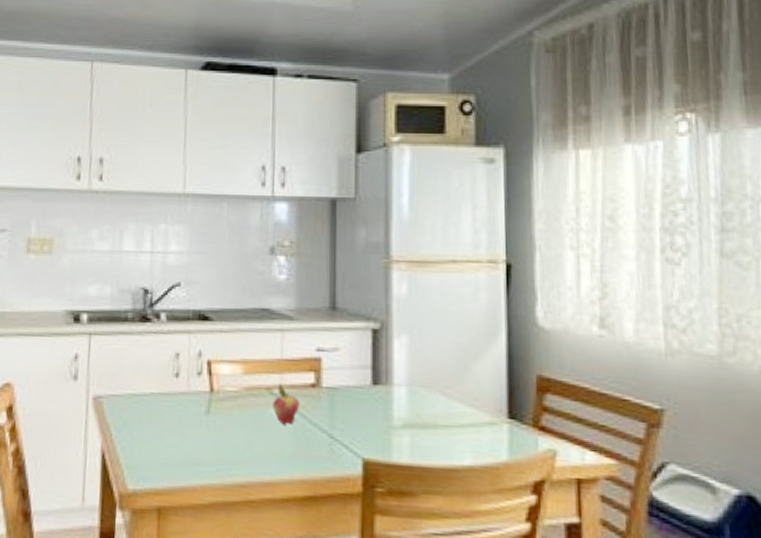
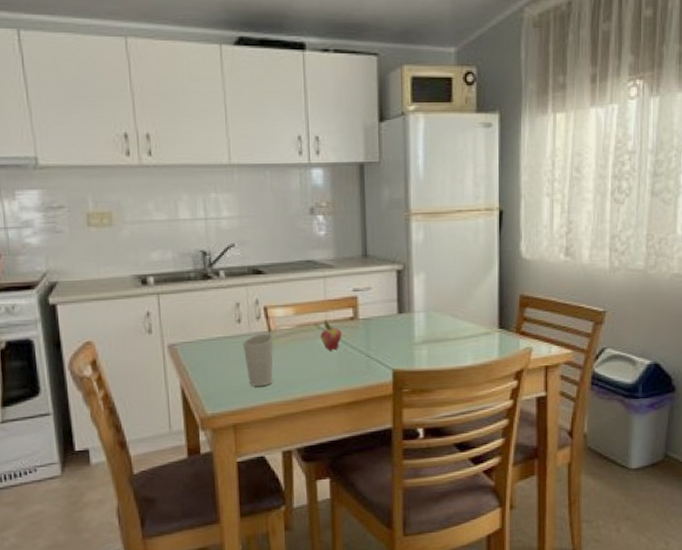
cup: none [178,393,216,462] -> present [242,333,274,387]

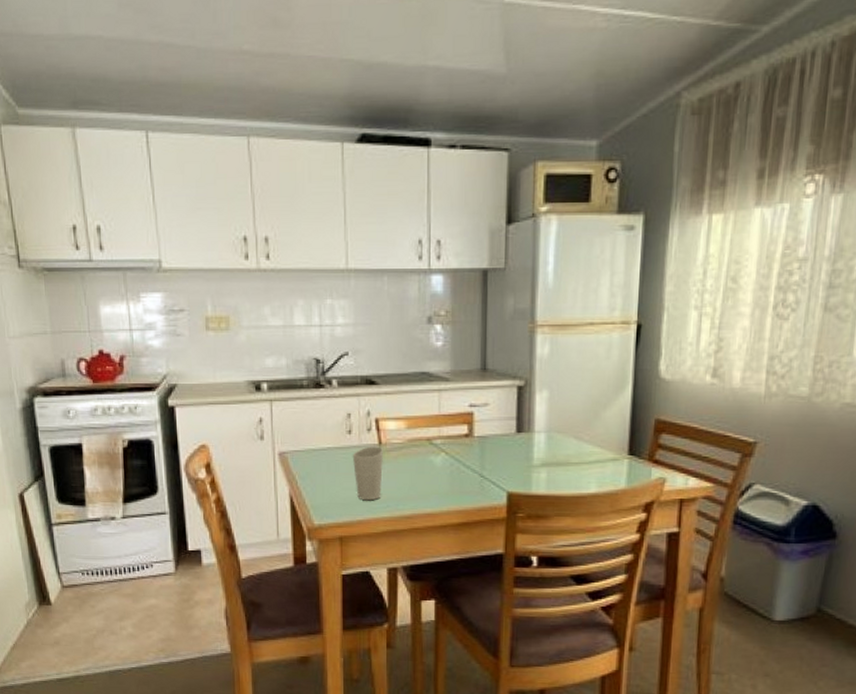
fruit: present [320,320,342,351] -> none [432,435,455,468]

